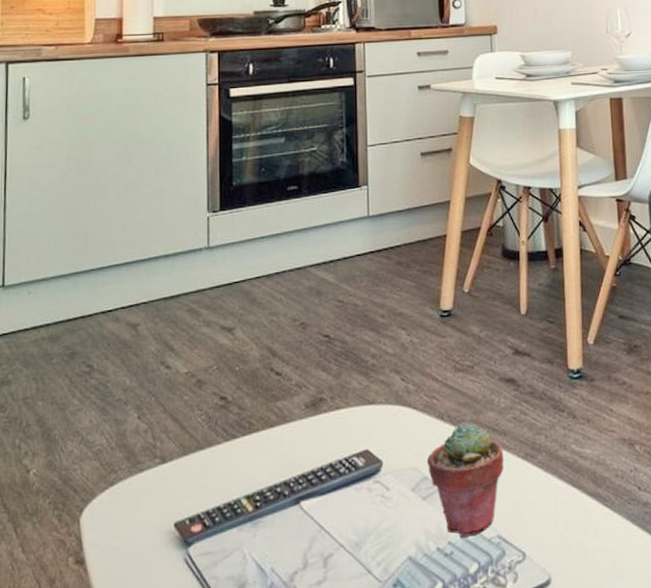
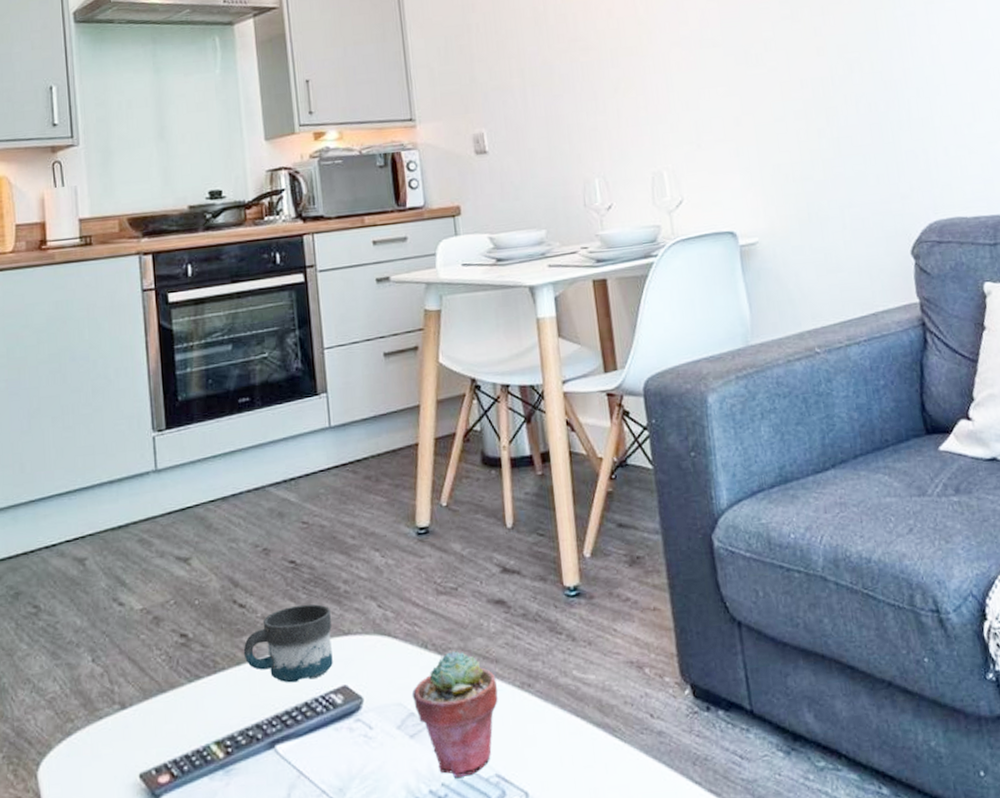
mug: none [277,374,358,446] -> present [243,604,333,683]

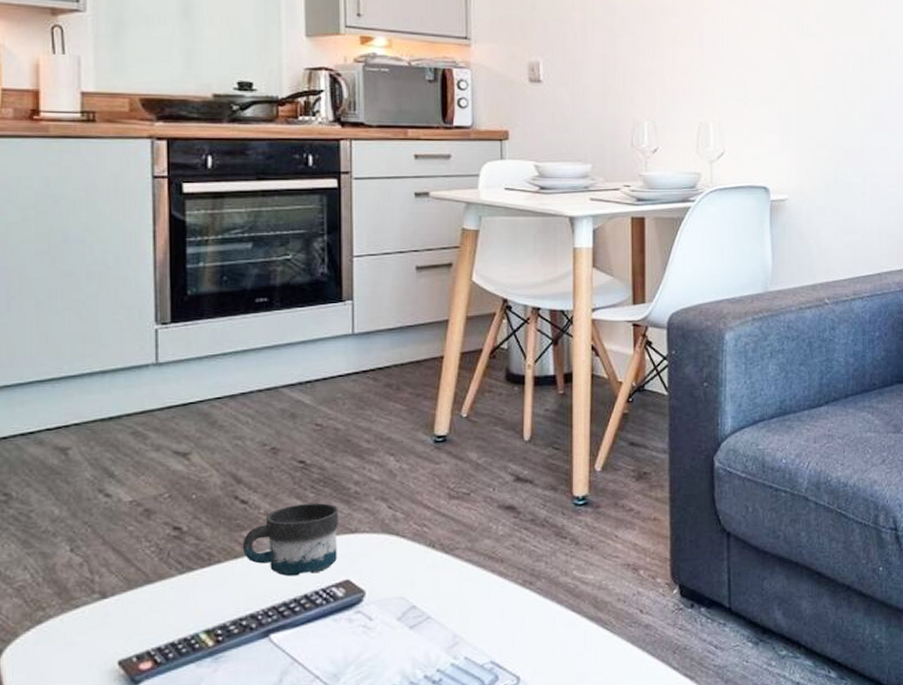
potted succulent: present [411,651,498,778] -> none [415,551,501,664]

